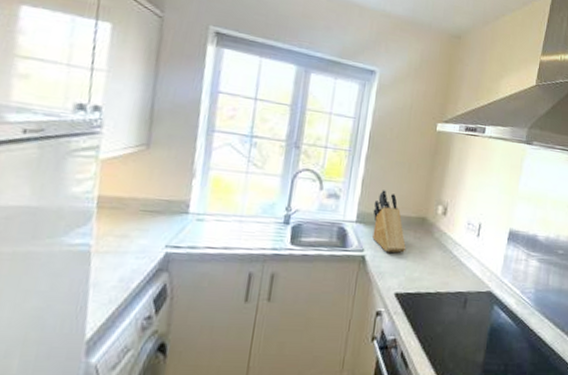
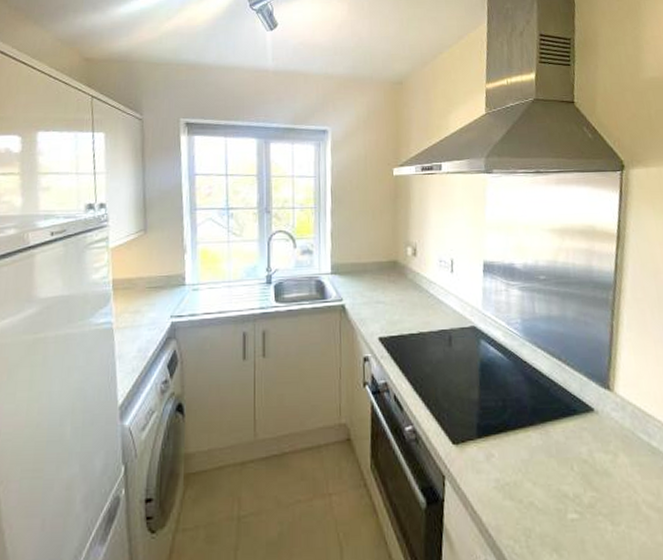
knife block: present [372,190,406,253] -> none [345,240,382,298]

